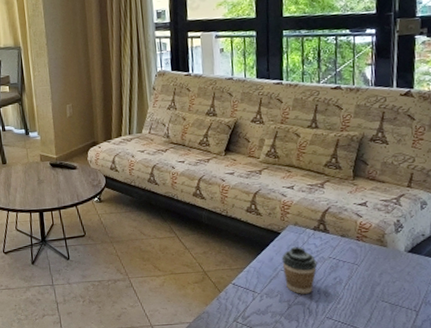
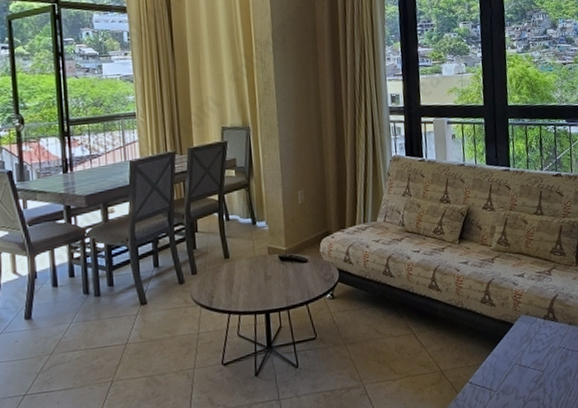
coffee cup: present [281,247,318,294] -> none [515,337,549,389]

